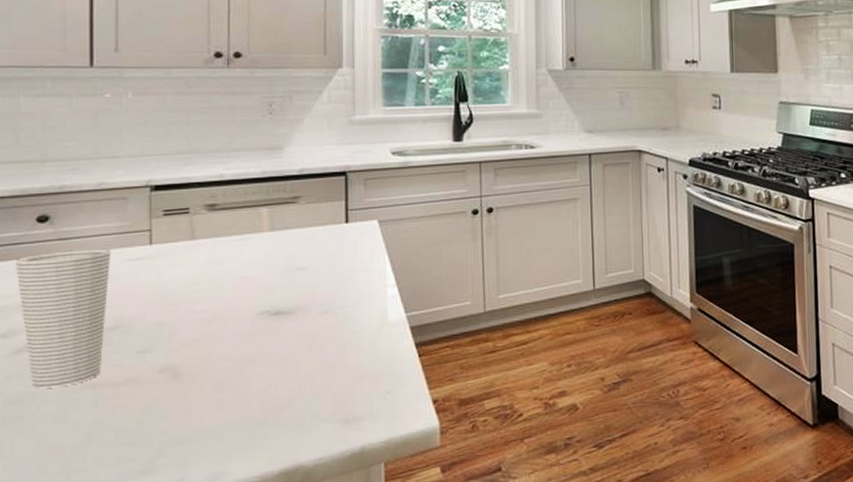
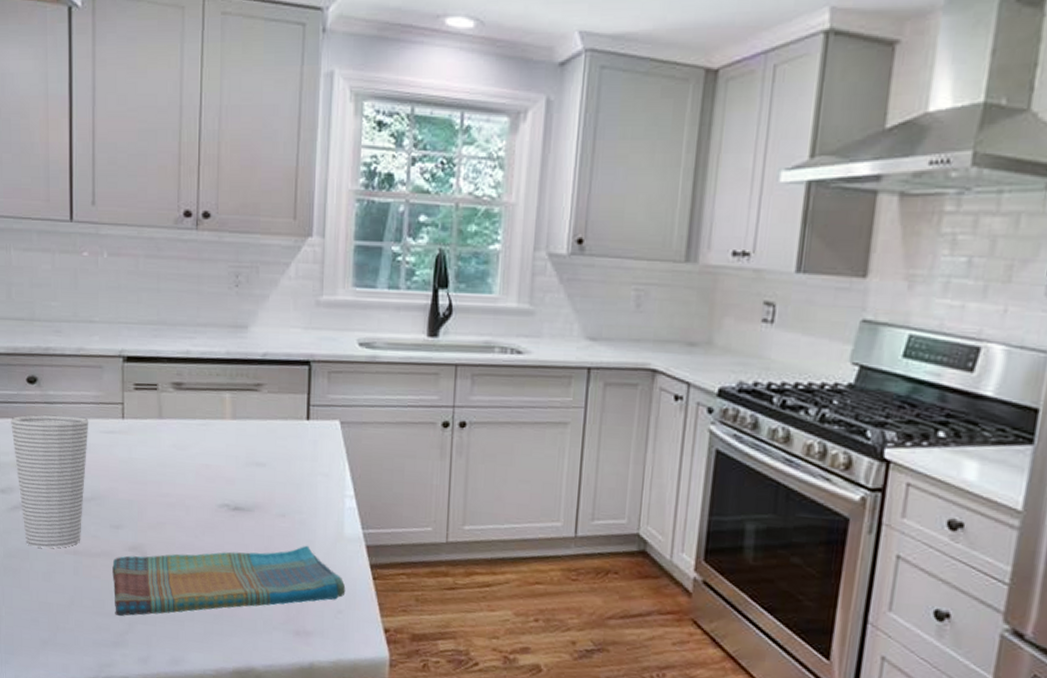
dish towel: none [139,336,393,443] -> present [112,545,346,617]

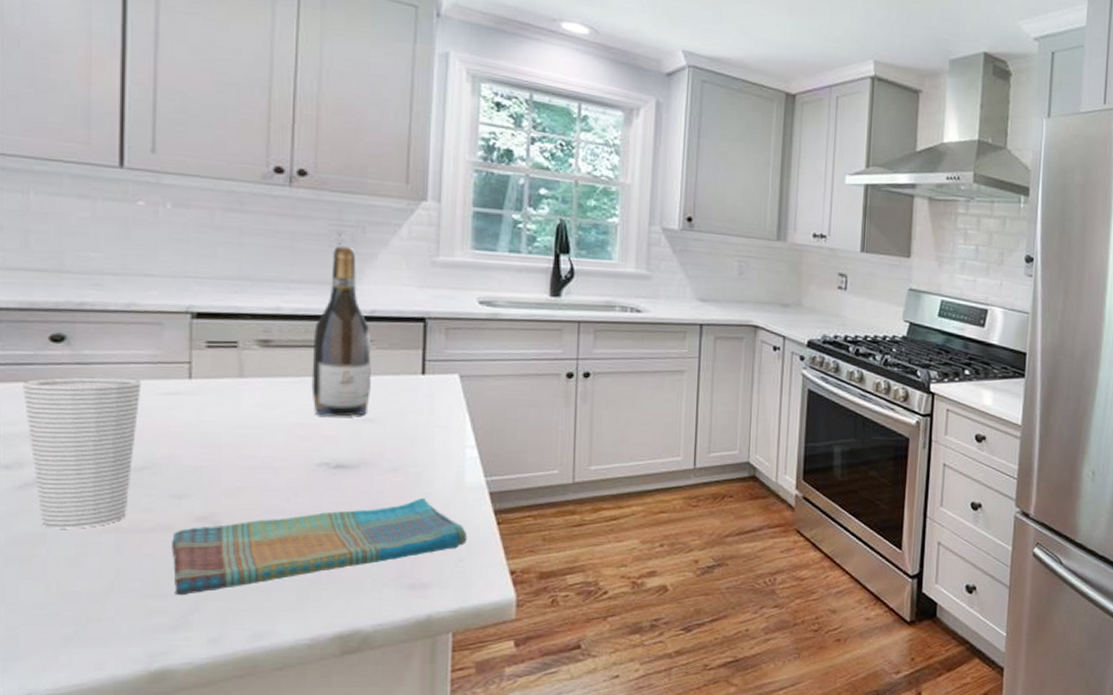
wine bottle: none [215,288,264,460] -> present [311,246,371,417]

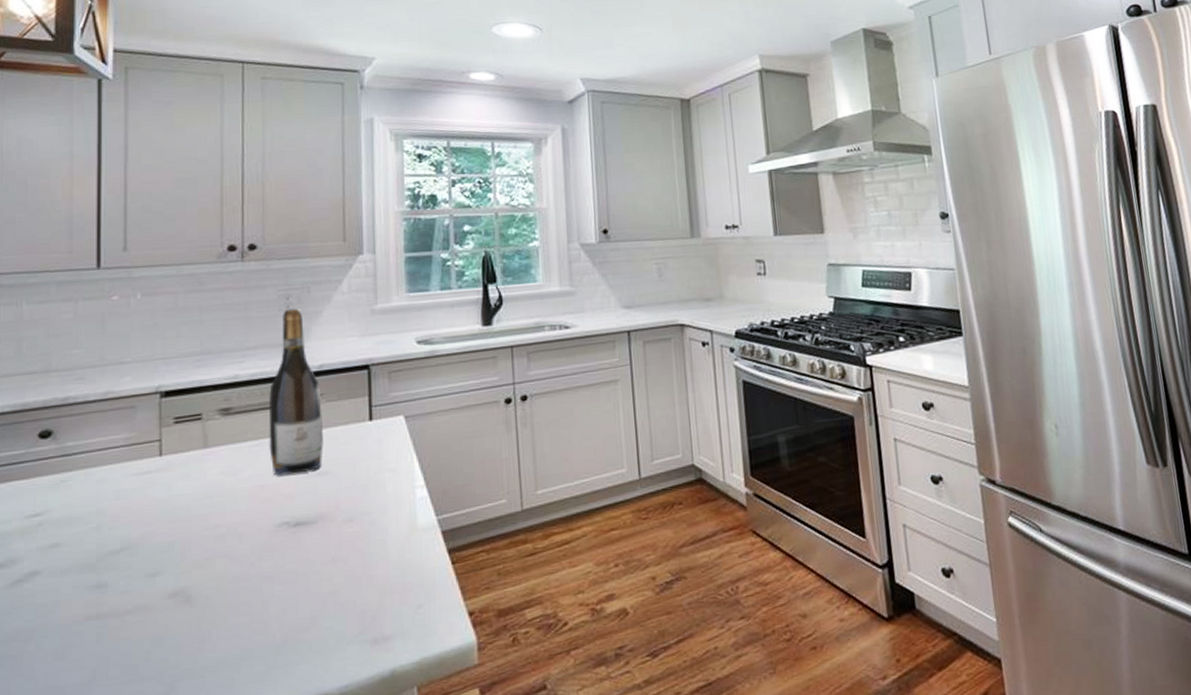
cup: present [23,376,142,529] -> none [15,463,118,623]
dish towel: present [172,497,468,596] -> none [148,545,424,679]

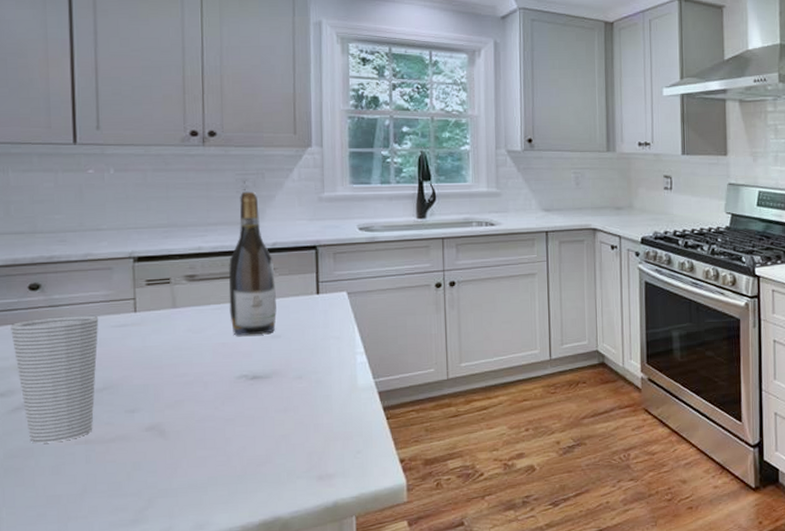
cup: none [15,463,118,623] -> present [10,315,99,444]

